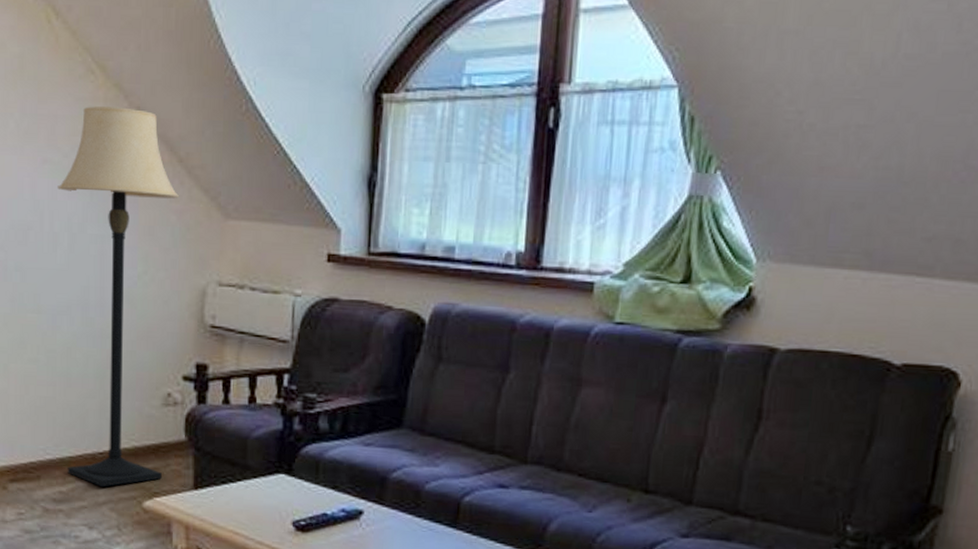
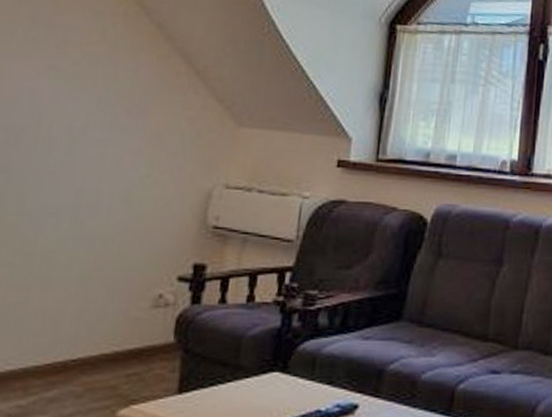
lamp: present [57,106,180,487] -> none [29,20,194,398]

